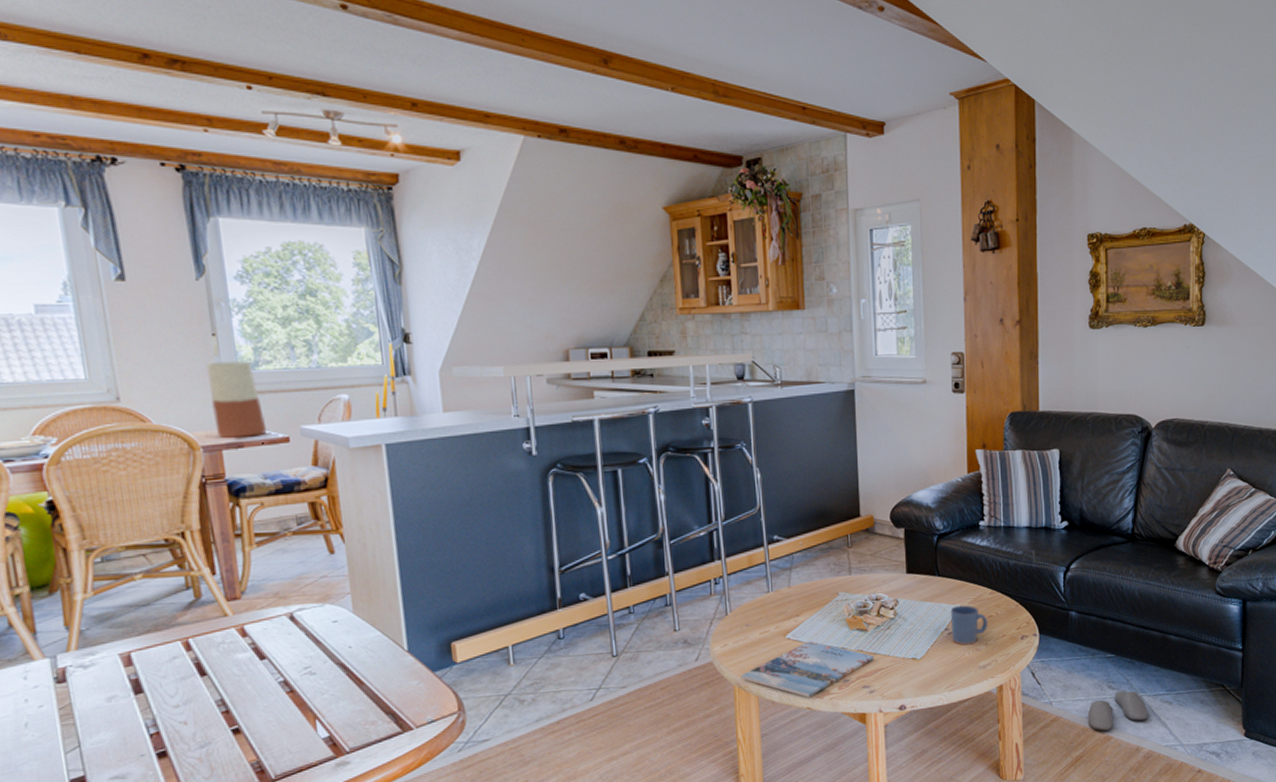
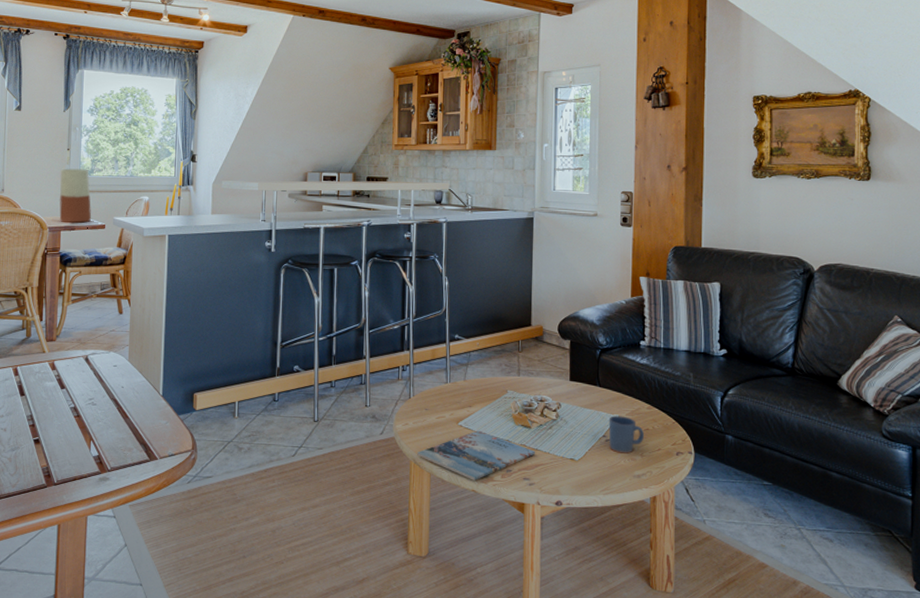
slippers: present [1087,691,1148,731] -> none [741,520,806,558]

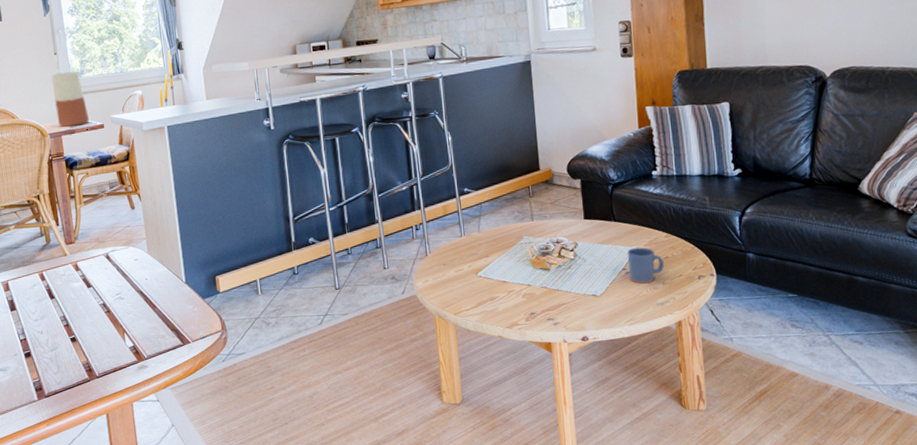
magazine: present [417,430,536,481] -> none [440,278,558,327]

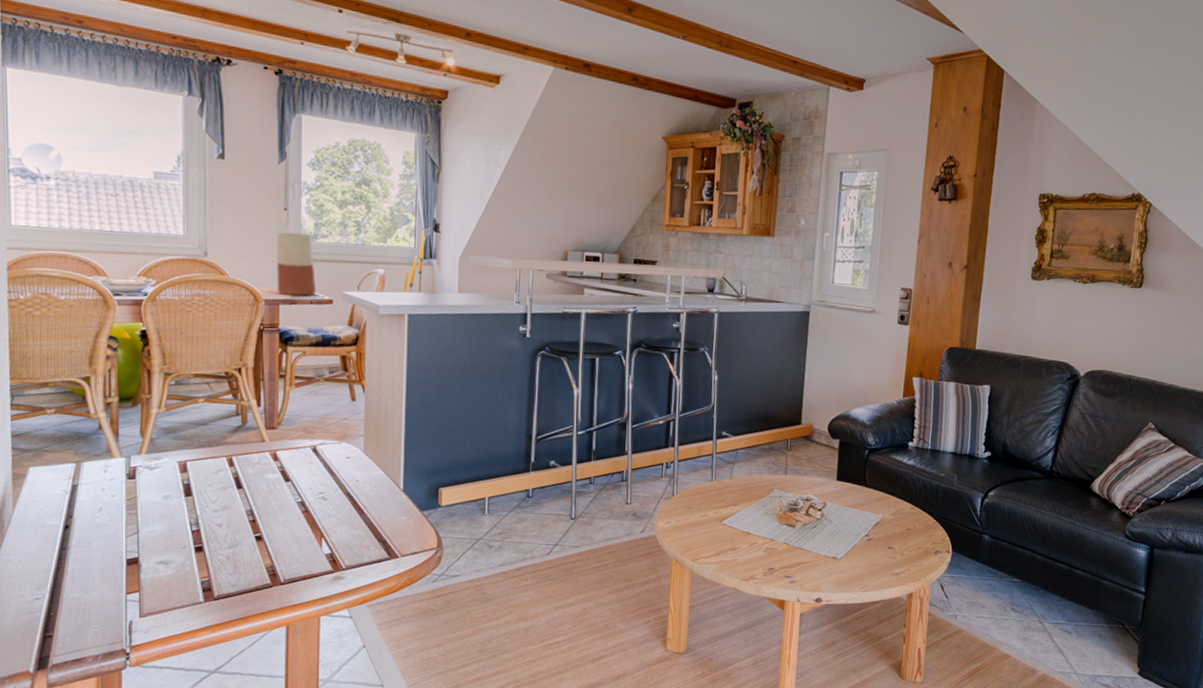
mug: present [627,247,665,284] -> none [871,515,906,552]

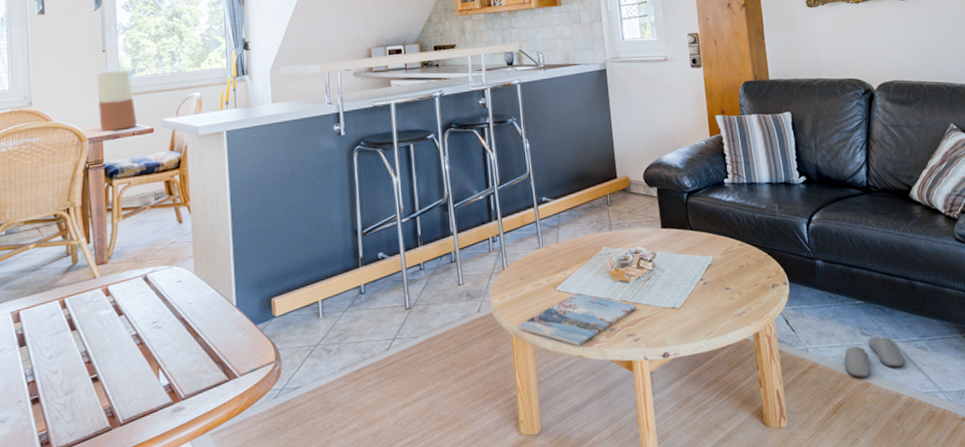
magazine: none [679,529,799,579] -> present [518,292,637,346]
slippers: none [988,614,1047,649] -> present [844,337,904,378]

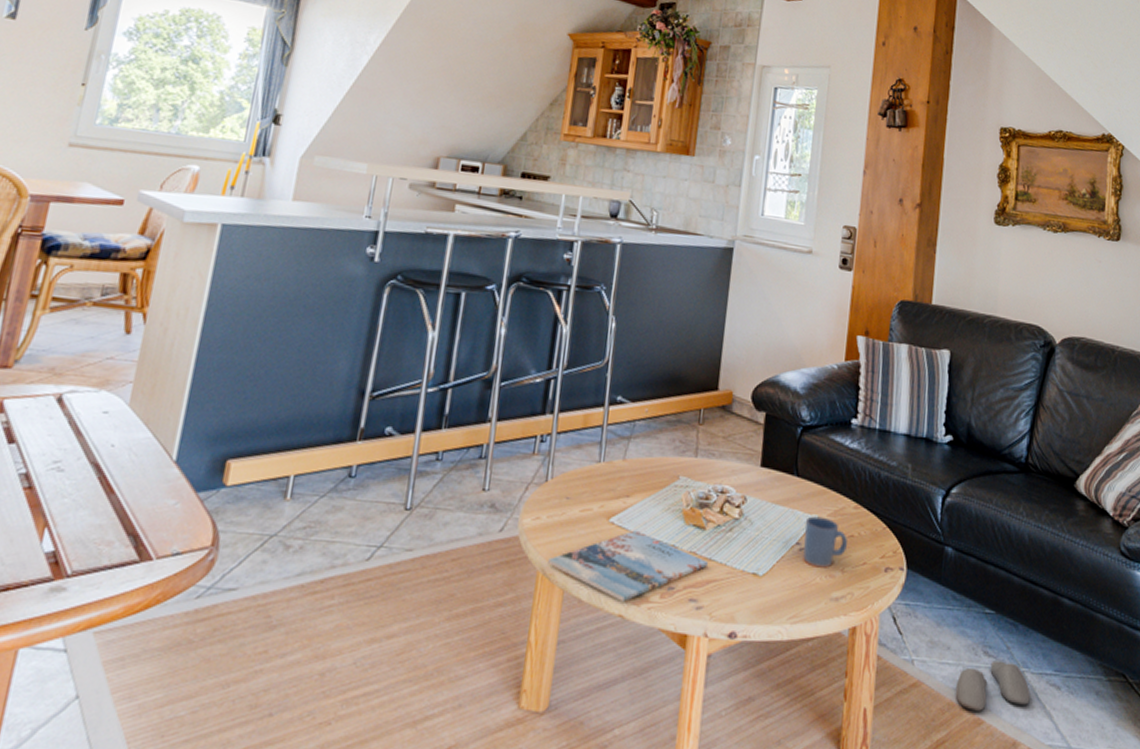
vase: present [96,70,138,131] -> none [50,111,112,194]
mug: none [704,256,740,295] -> present [803,516,848,568]

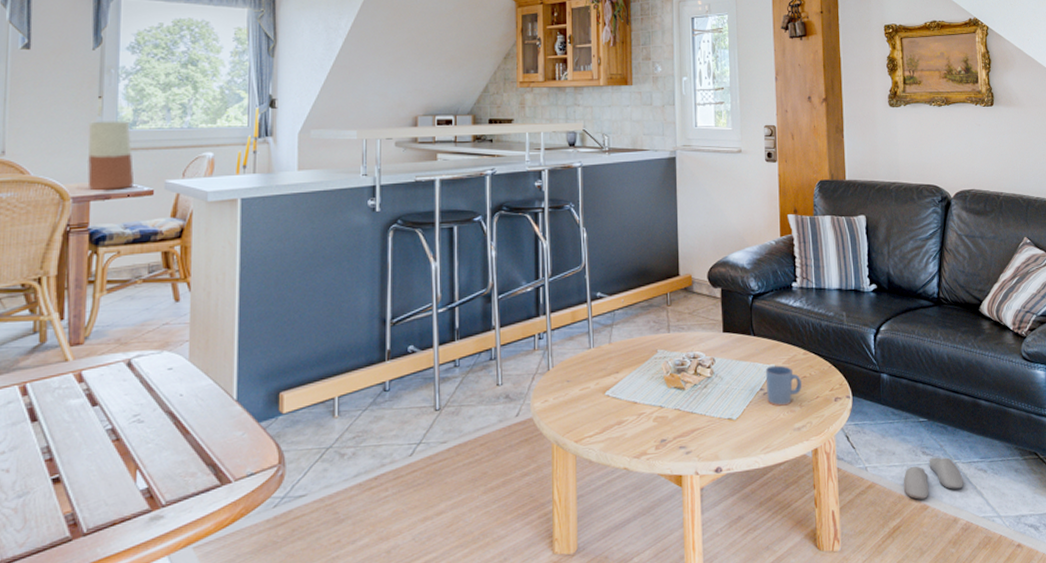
vase: none [50,111,112,194] -> present [87,121,135,190]
magazine: present [548,530,709,602] -> none [560,398,692,457]

